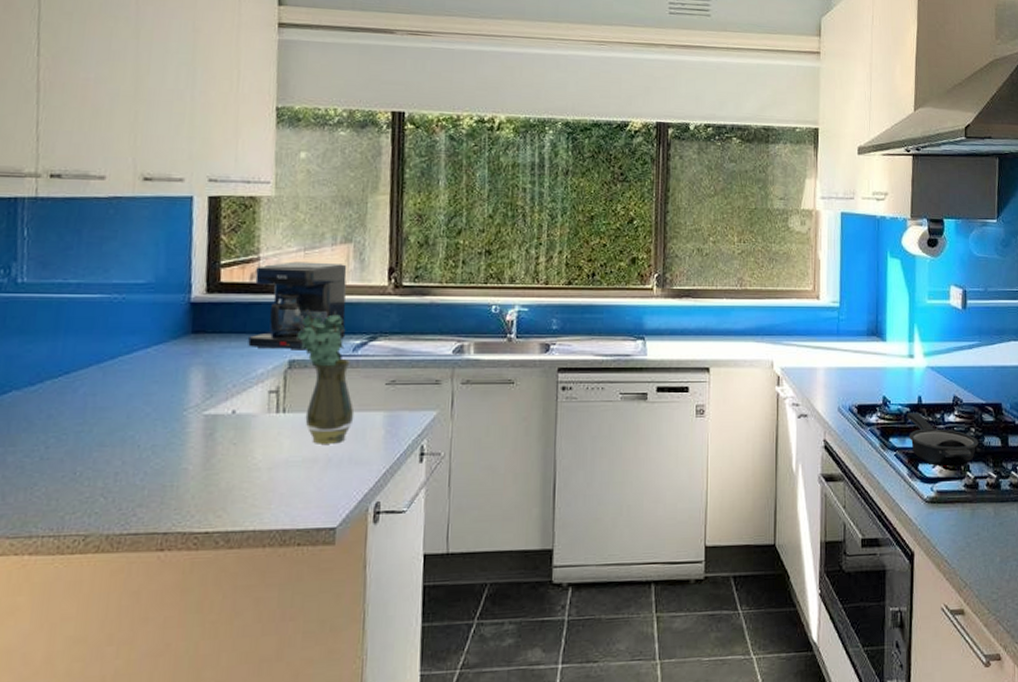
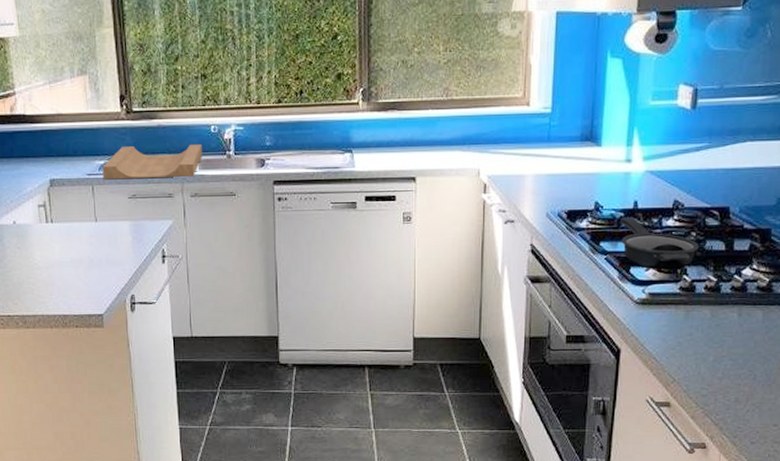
coffee maker: present [248,261,347,349] -> none [14,93,91,170]
vase: present [297,308,355,444] -> none [53,134,107,248]
cutting board: none [357,325,480,362] -> present [102,145,202,180]

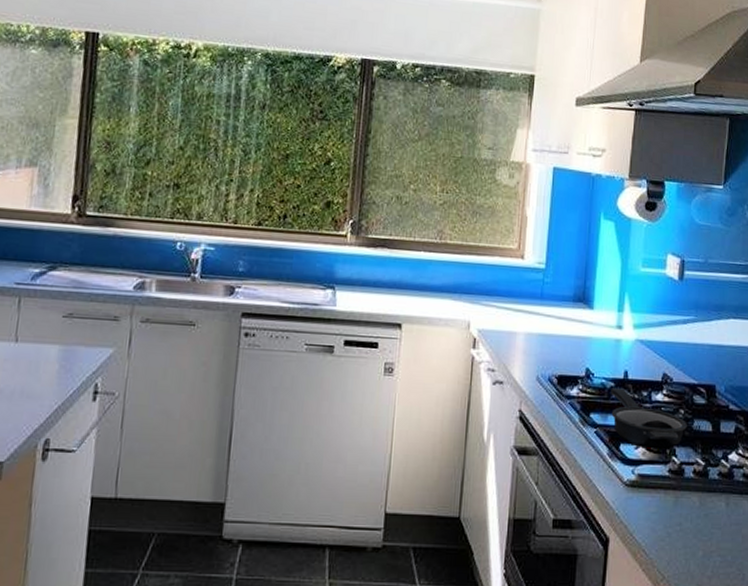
cutting board: present [102,145,202,180] -> none [34,255,163,300]

